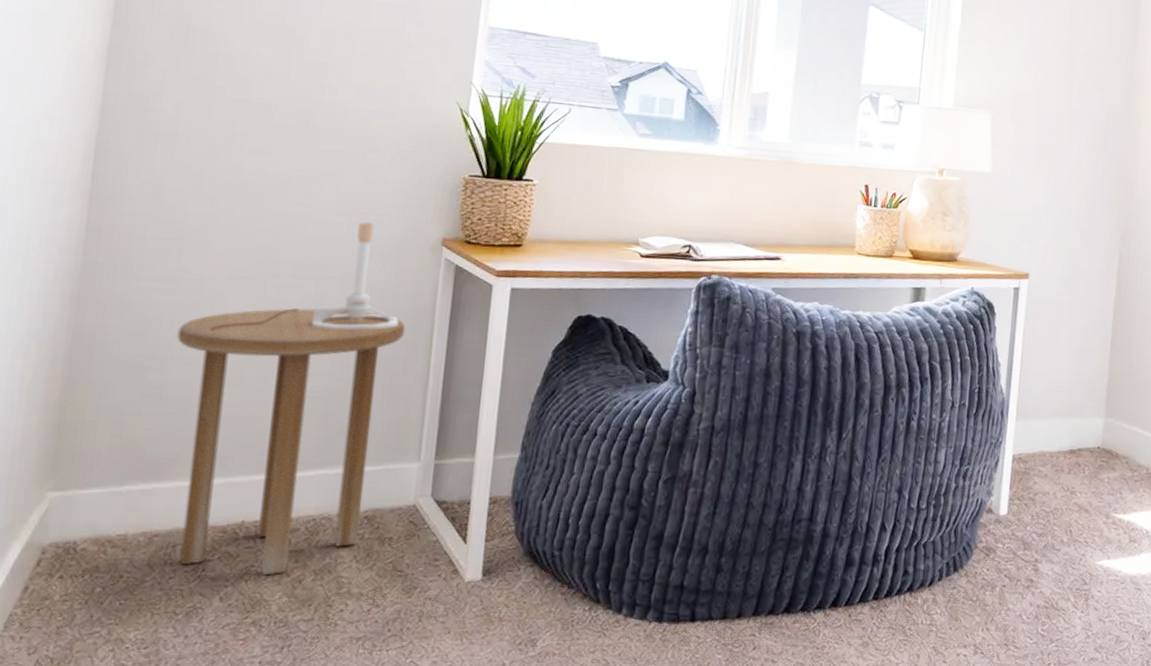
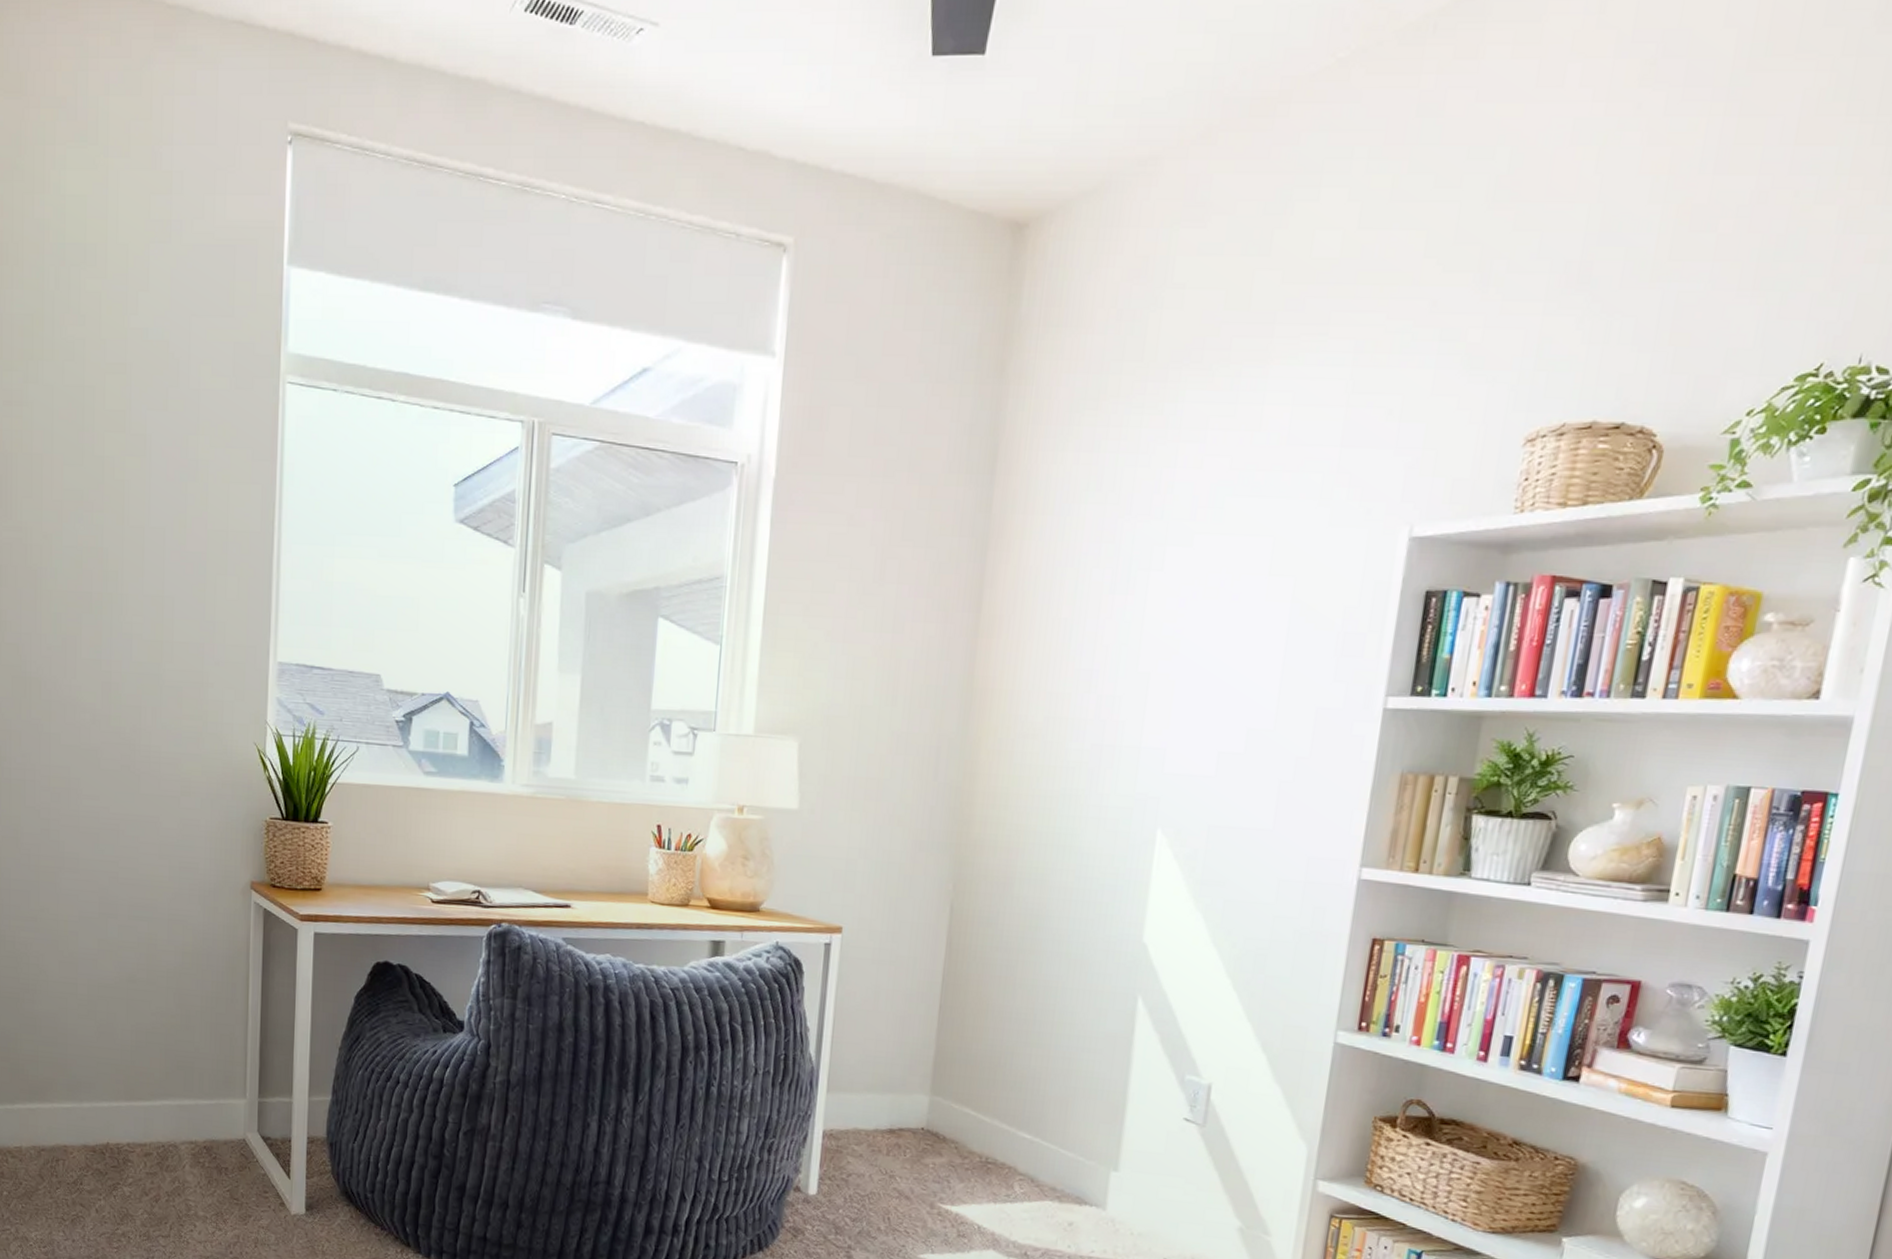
side table: present [177,309,406,576] -> none [43,948,225,1194]
lamp base: present [211,221,399,331] -> none [68,864,219,971]

